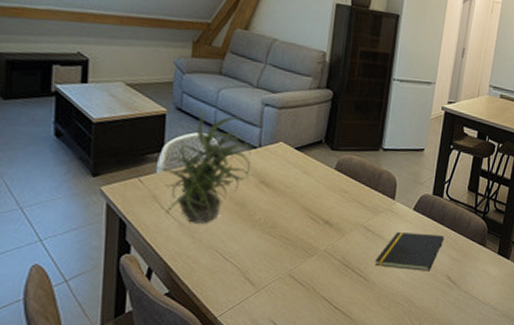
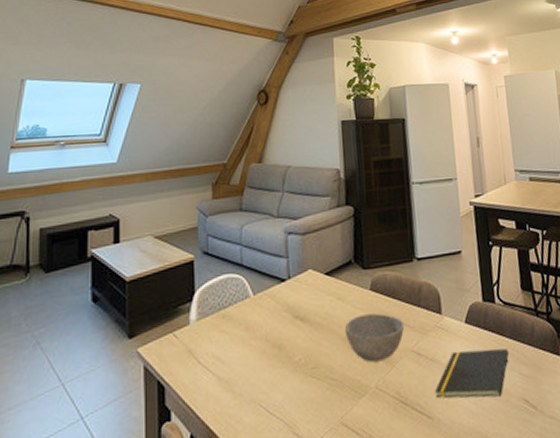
potted plant: present [153,109,255,225] -> none [186,249,284,376]
bowl: none [304,189,361,231] -> present [344,313,405,363]

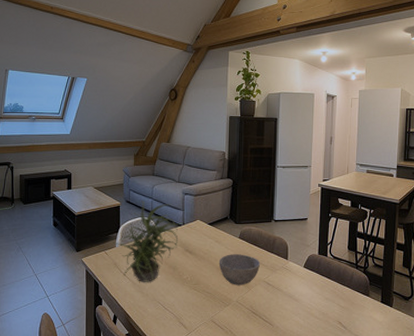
potted plant: none [186,249,284,376] -> present [114,201,180,283]
notepad: present [435,348,510,399] -> none [277,285,333,318]

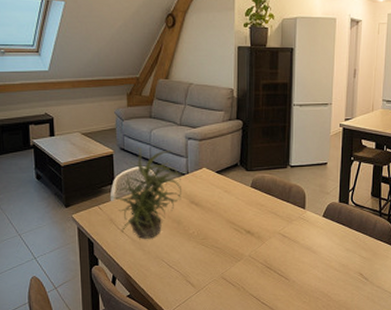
bowl: present [218,254,261,285] -> none [228,204,275,239]

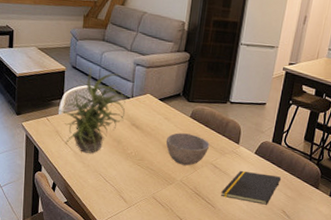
bowl: none [228,204,275,239] -> present [165,133,210,166]
notepad: none [293,236,354,270] -> present [221,170,282,205]

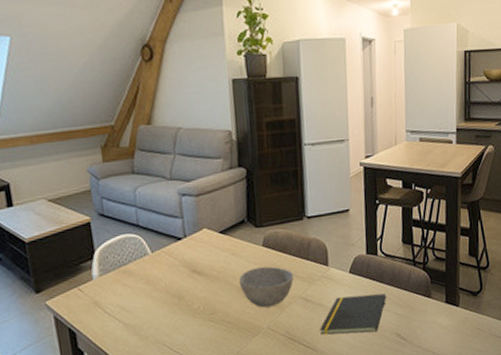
potted plant: present [56,67,128,154] -> none [89,211,181,322]

